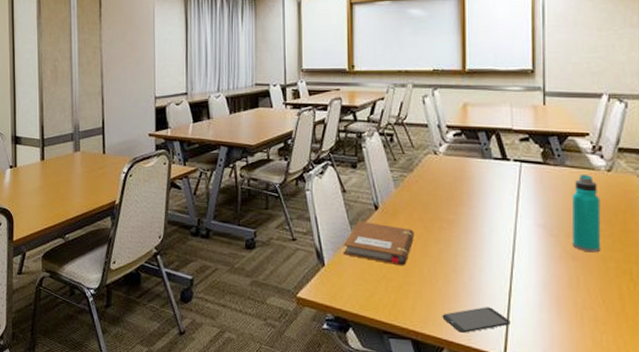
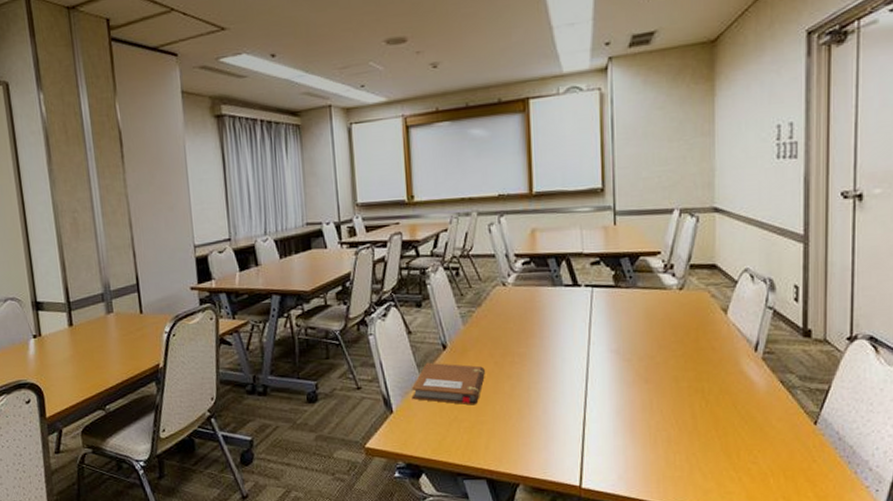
smartphone: present [442,307,511,333] -> none [516,438,585,467]
water bottle: present [572,175,601,253] -> none [645,295,674,374]

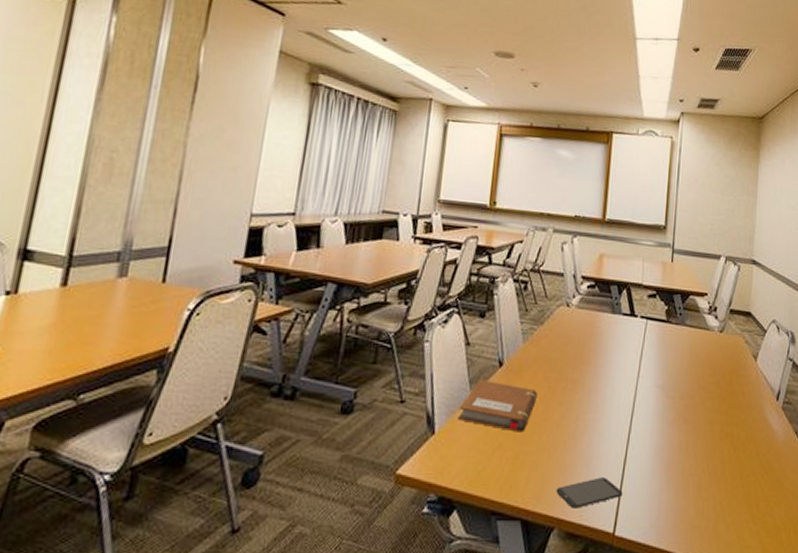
smartphone: none [516,438,585,467] -> present [556,477,623,508]

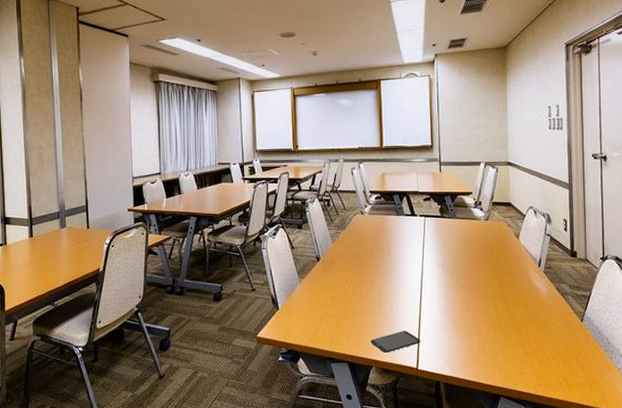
notebook: present [457,379,537,433] -> none [293,271,348,305]

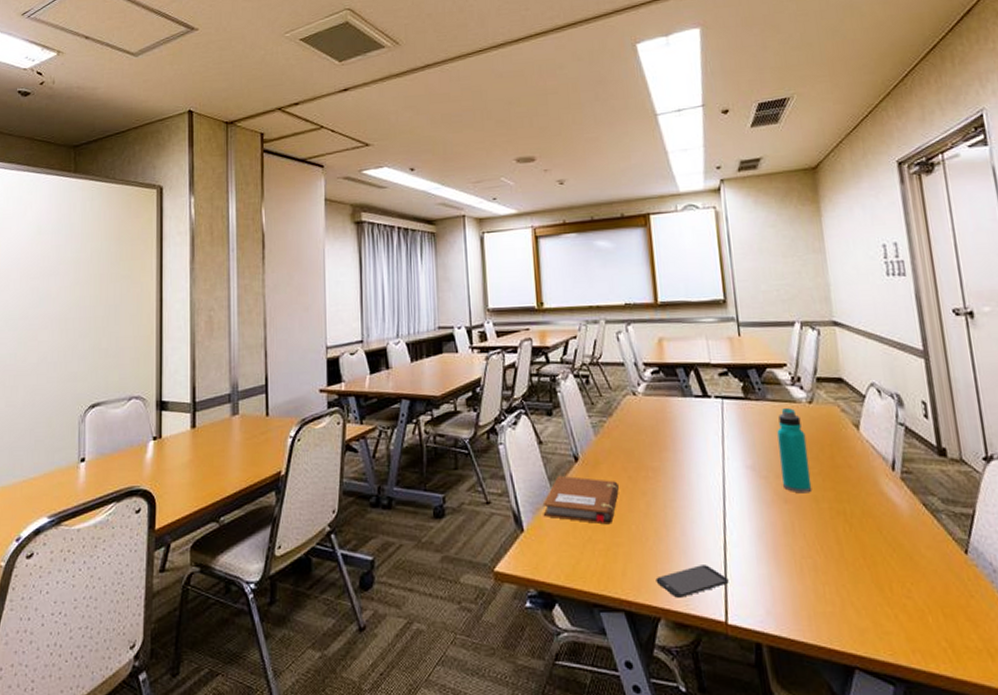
notebook: none [293,271,348,305] -> present [542,475,619,525]
water bottle: none [462,224,483,283] -> present [777,408,812,494]

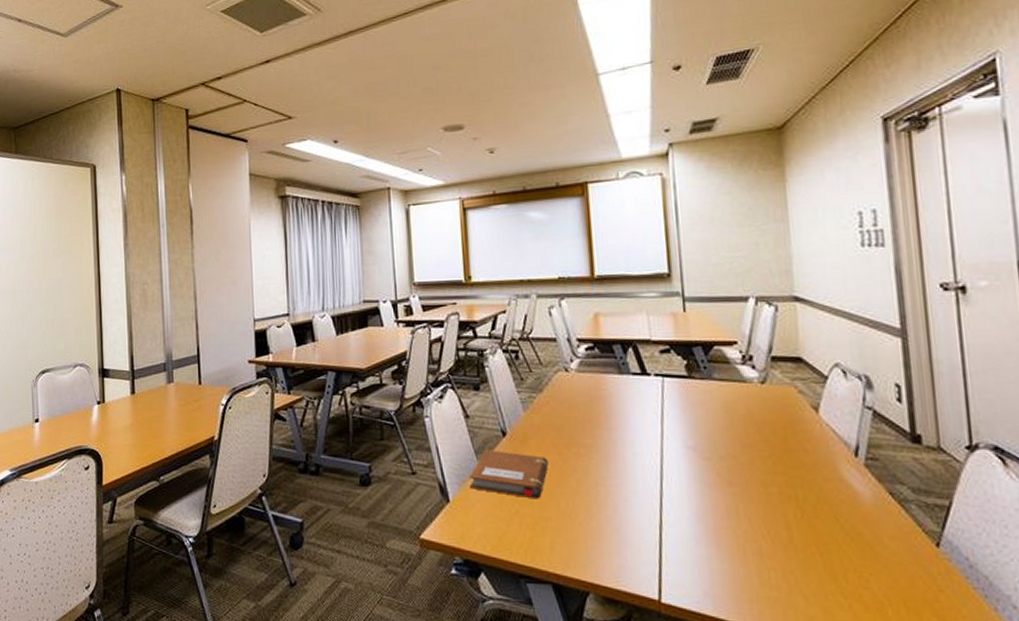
smartphone: present [656,565,729,598] -> none [585,543,664,574]
water bottle: present [777,408,812,494] -> none [723,388,761,477]

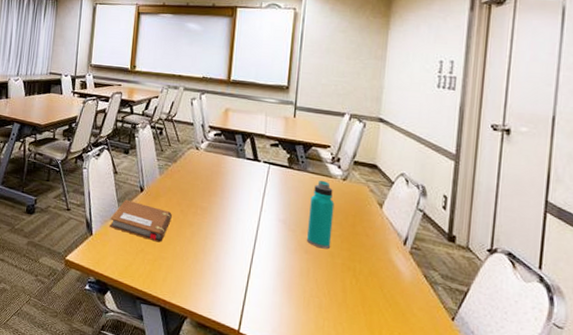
water bottle: none [723,388,761,477] -> present [307,181,335,249]

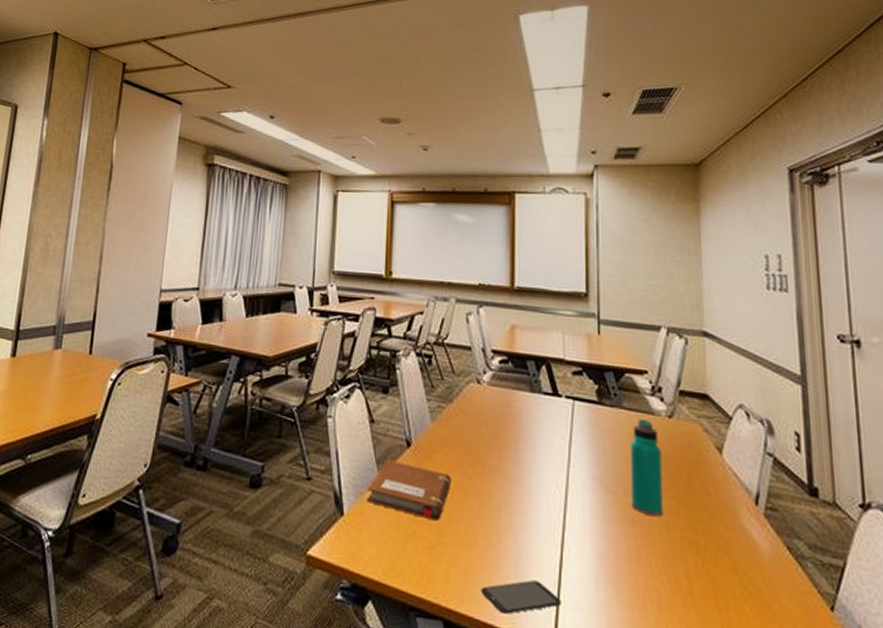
smartphone: none [188,285,247,306] -> present [481,580,561,614]

